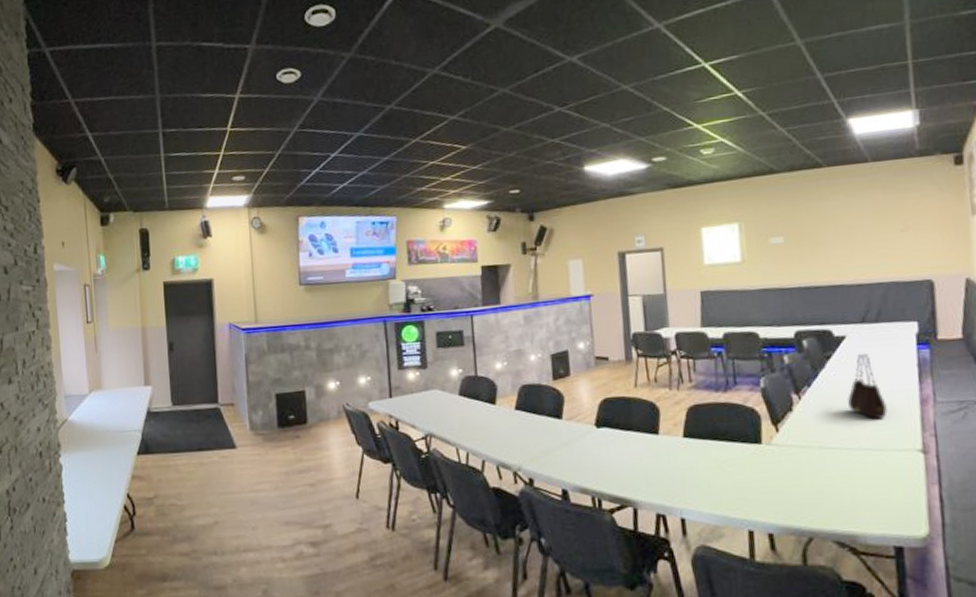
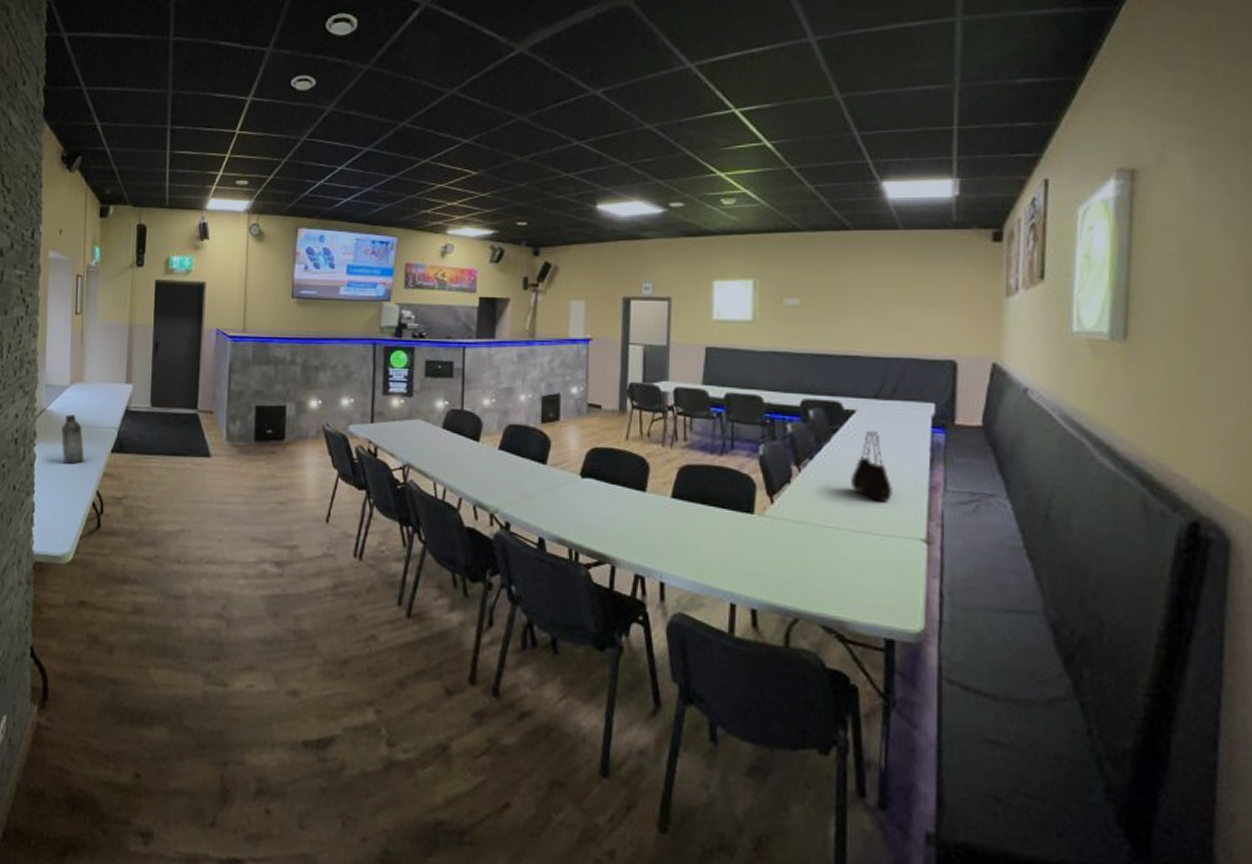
water bottle: none [85,422,111,472] -> present [61,414,84,465]

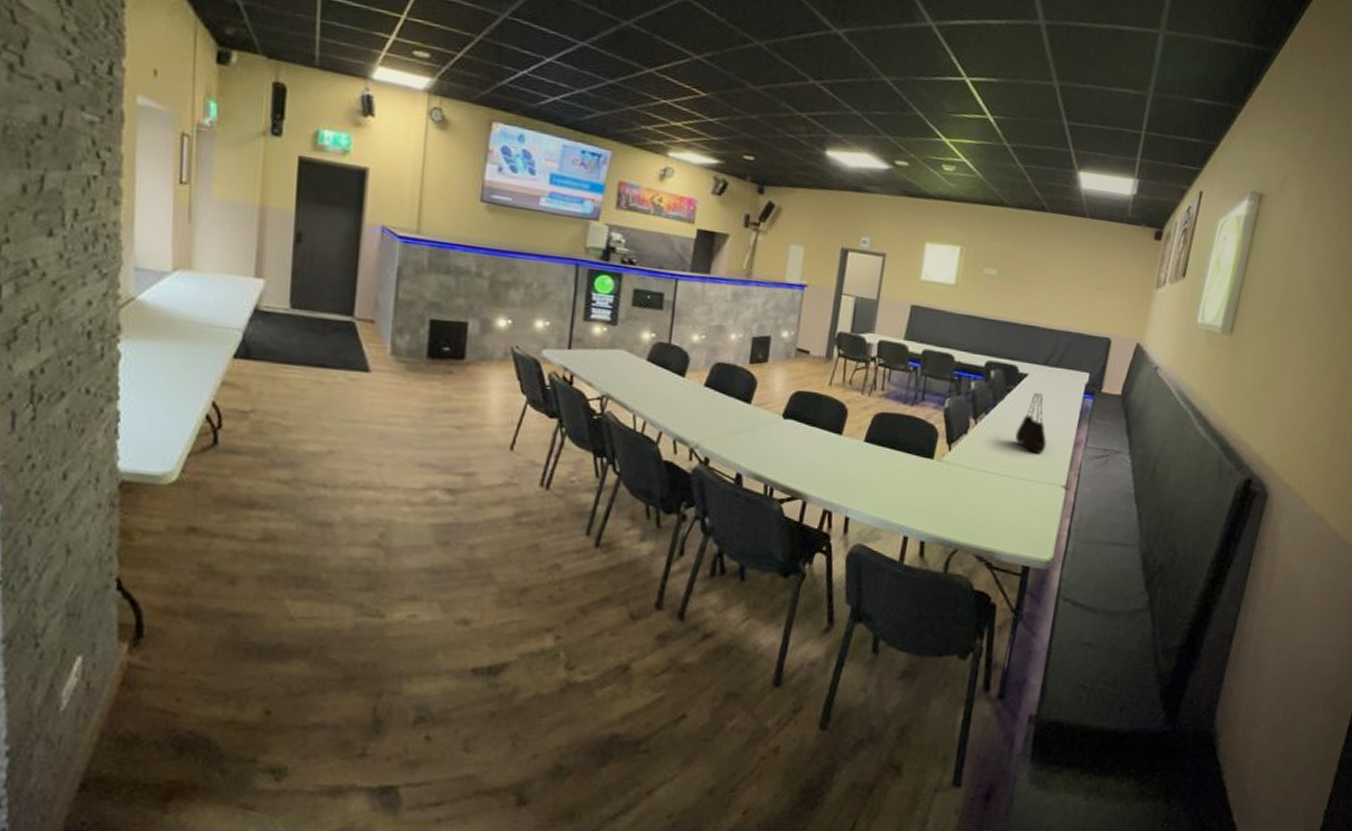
water bottle: present [61,414,84,465] -> none [159,307,194,369]

